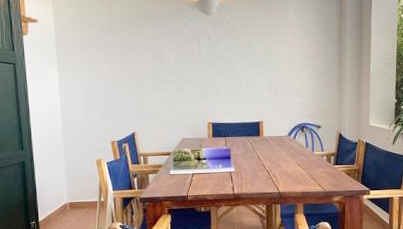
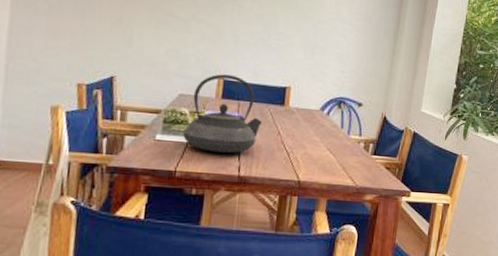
teapot: none [189,119,246,179] -> present [183,74,263,154]

